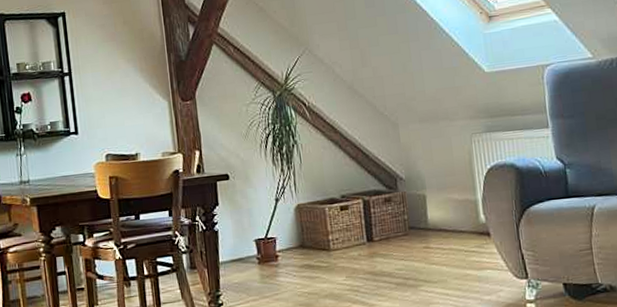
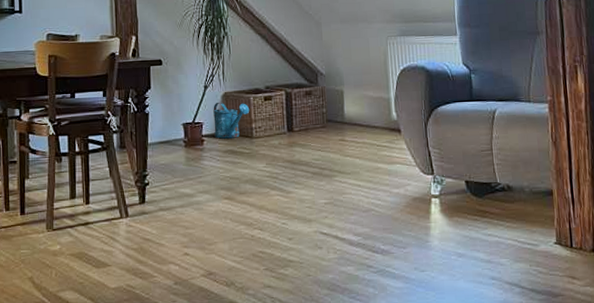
watering can: none [286,214,326,253] -> present [213,102,250,139]

